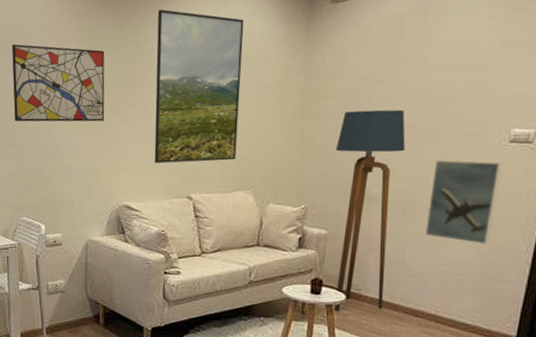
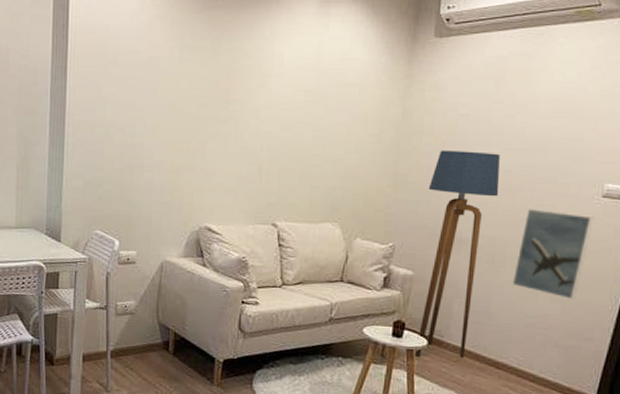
wall art: present [12,44,105,122] -> none [95,45,198,136]
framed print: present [154,9,244,164] -> none [241,25,345,190]

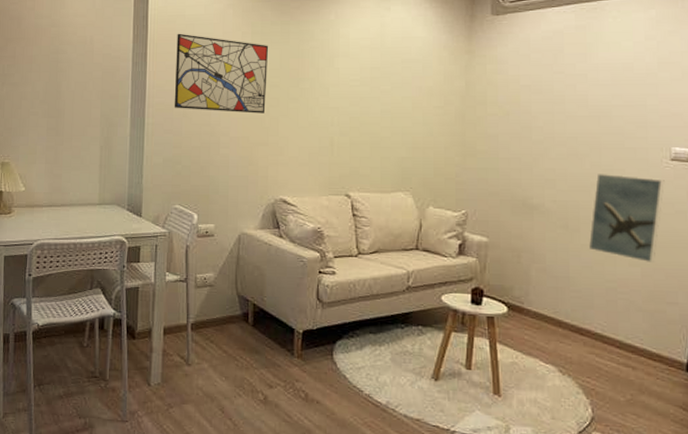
wall art: none [95,45,198,136] -> present [174,33,269,113]
floor lamp: present [415,150,500,358] -> none [496,120,567,325]

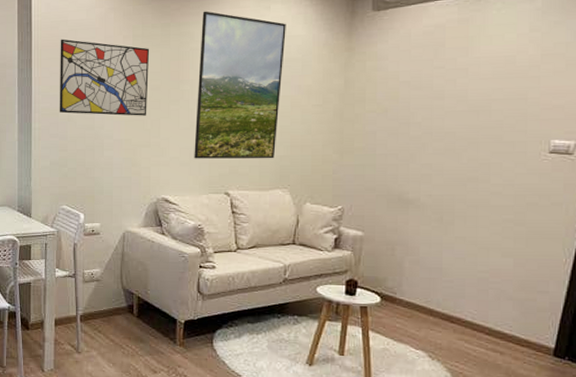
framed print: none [313,10,406,161] -> present [194,11,286,159]
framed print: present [588,174,665,262] -> none [462,168,542,253]

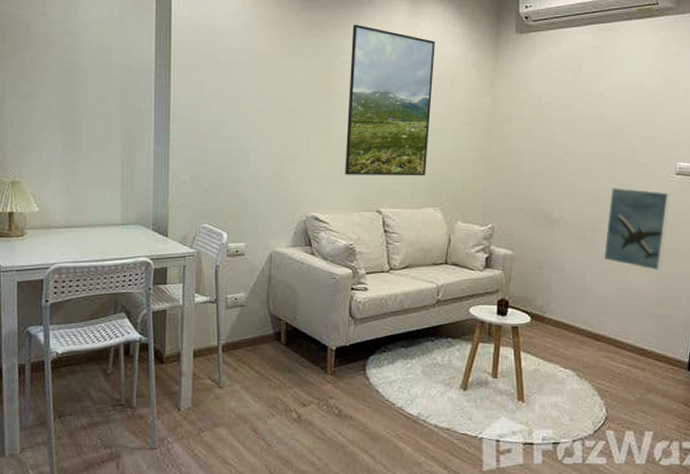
wall art: present [59,39,150,116] -> none [200,44,299,129]
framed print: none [462,168,542,253] -> present [603,188,671,270]

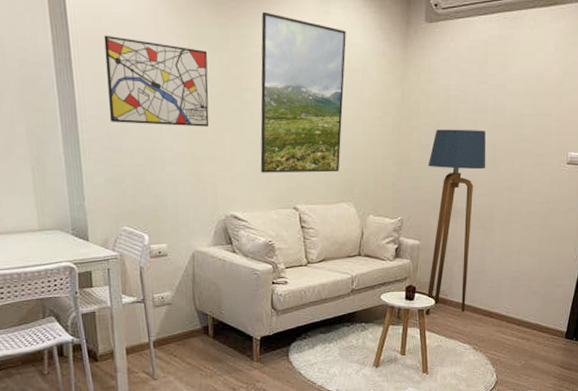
wall art: none [200,44,299,129] -> present [104,35,209,127]
floor lamp: none [520,136,585,334] -> present [425,129,486,316]
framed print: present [603,188,671,270] -> none [499,178,561,253]

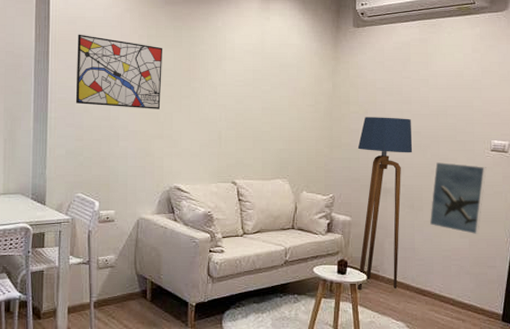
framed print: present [260,11,346,173] -> none [204,17,283,152]
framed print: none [499,178,561,253] -> present [429,162,486,234]

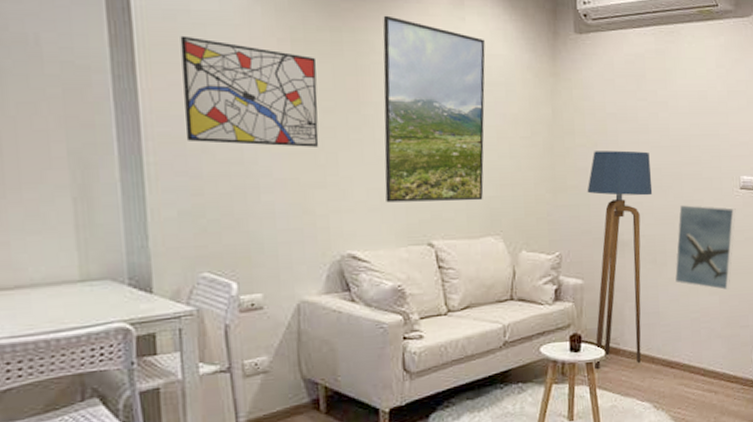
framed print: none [204,17,283,152] -> present [383,15,485,203]

